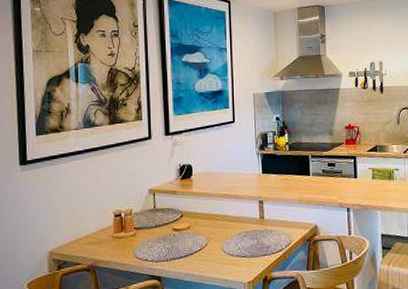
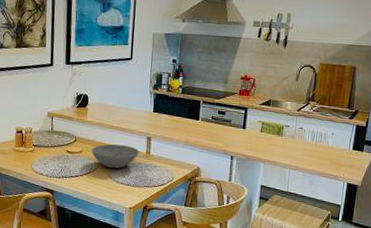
bowl: none [201,212,253,241] -> present [92,144,140,169]

